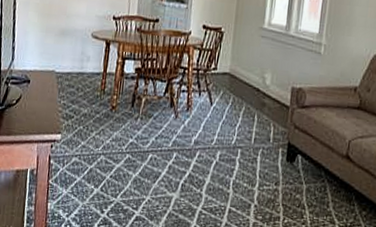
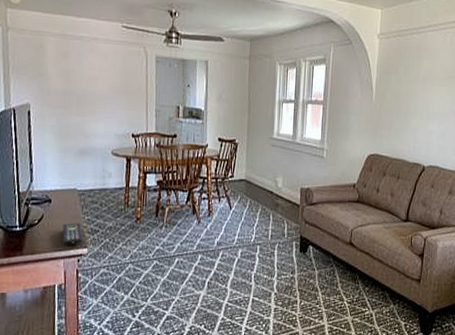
remote control: none [38,106,58,130] -> present [62,223,83,245]

